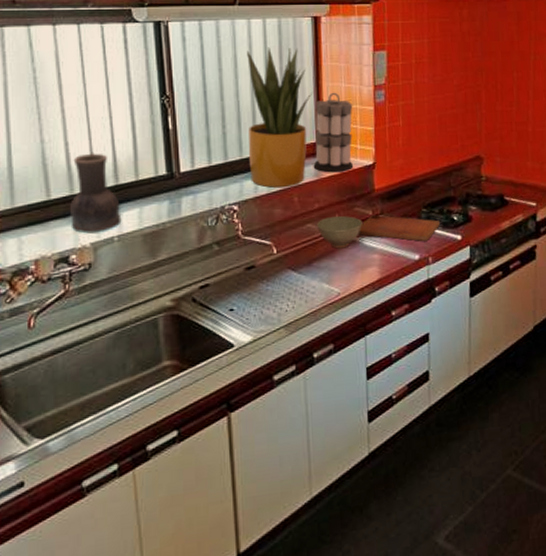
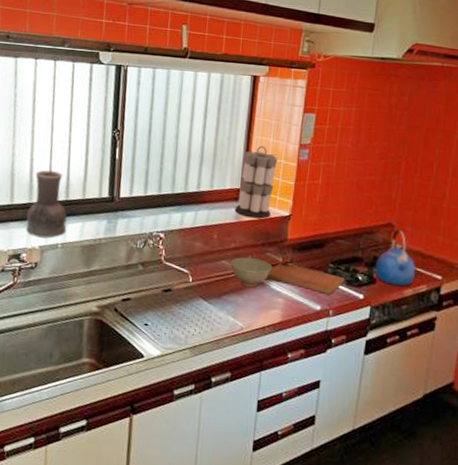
planter: present [247,47,314,188] -> none [178,98,244,224]
kettle: none [469,161,511,221] -> present [375,229,416,286]

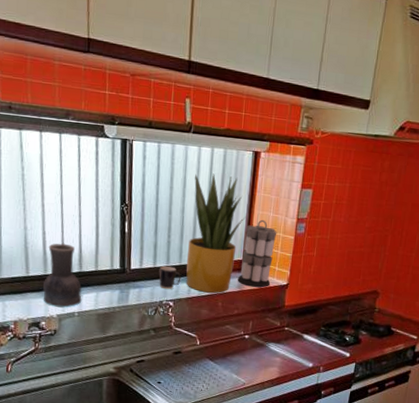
mug: none [149,194,174,220] -> present [159,265,181,290]
planter: none [178,98,244,224] -> present [186,173,246,293]
bowl: present [230,257,272,288] -> none [233,322,271,349]
cutting board: present [266,261,345,295] -> none [266,325,335,354]
kettle: present [375,229,416,286] -> none [360,296,396,345]

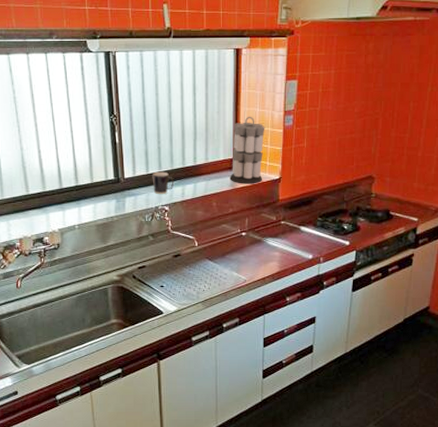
vase: present [43,243,82,308] -> none [43,159,81,222]
planter: present [186,173,246,293] -> none [178,75,233,194]

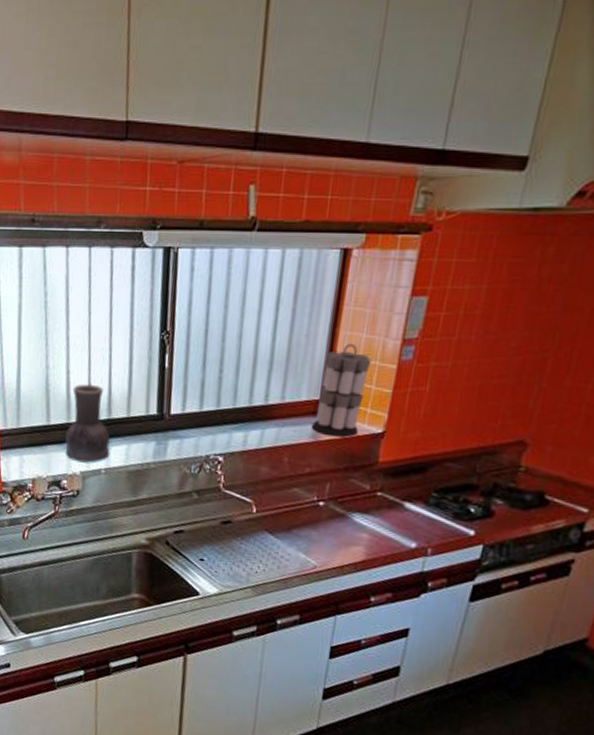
vase: none [43,159,81,222] -> present [65,384,110,463]
mug: present [152,171,174,195] -> none [206,409,235,441]

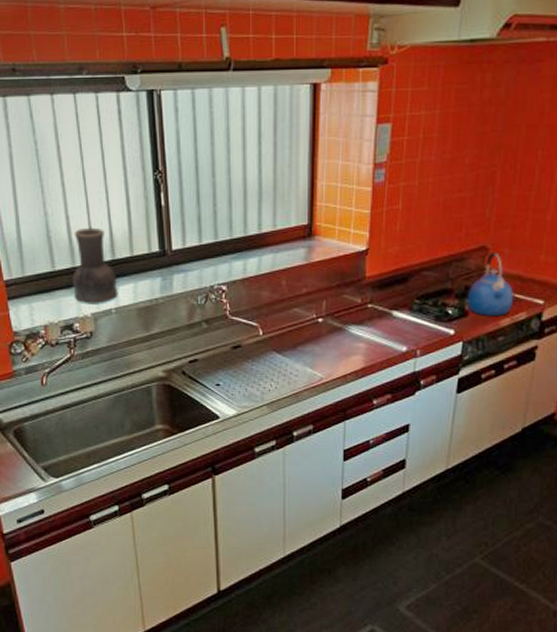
spice rack: present [311,343,372,438] -> none [303,170,349,257]
kettle: none [493,449,553,521] -> present [467,253,514,317]

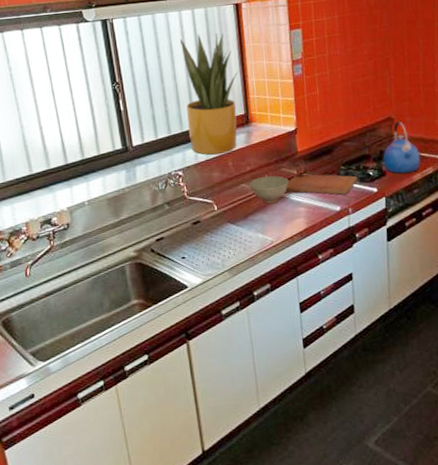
vase: present [73,227,118,304] -> none [47,134,90,200]
planter: none [238,119,308,269] -> present [180,33,240,155]
bowl: none [303,303,350,335] -> present [249,175,289,204]
cutting board: none [344,302,433,334] -> present [285,173,358,195]

